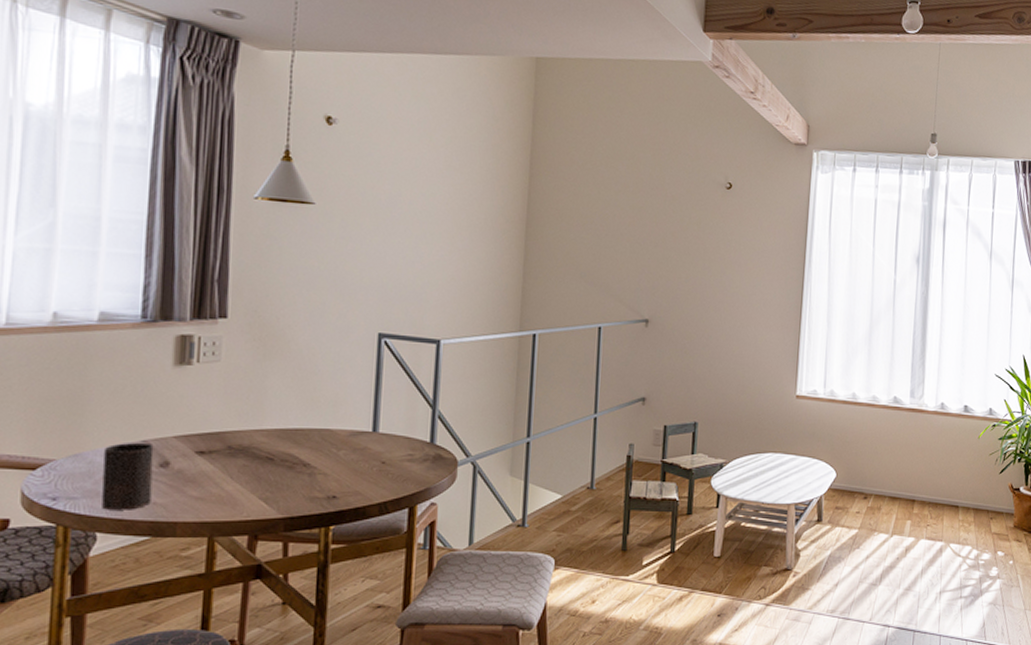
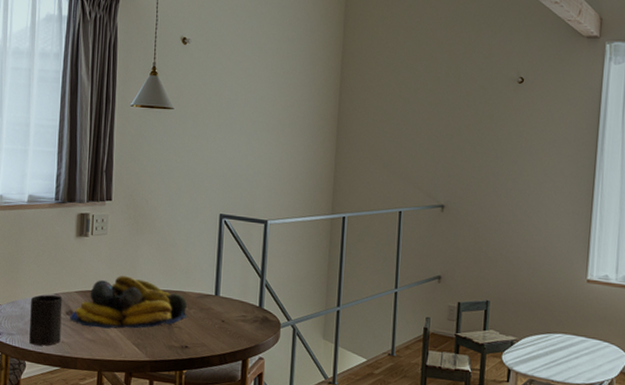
fruit bowl: none [165,413,335,482] -> present [70,276,187,329]

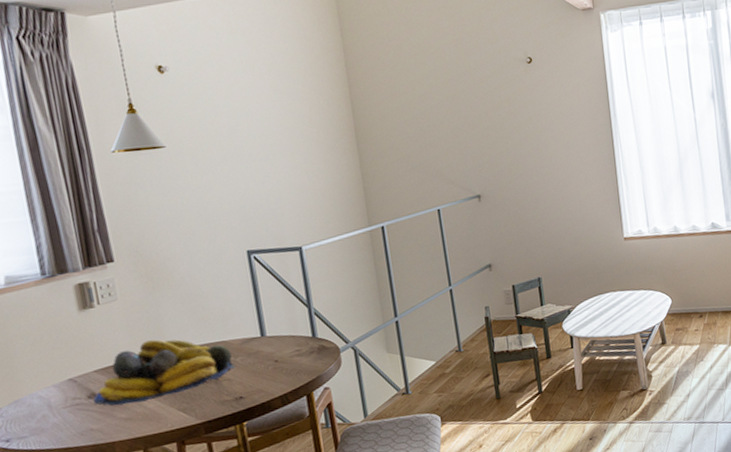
cup: present [29,295,63,346] -> none [38,380,89,443]

